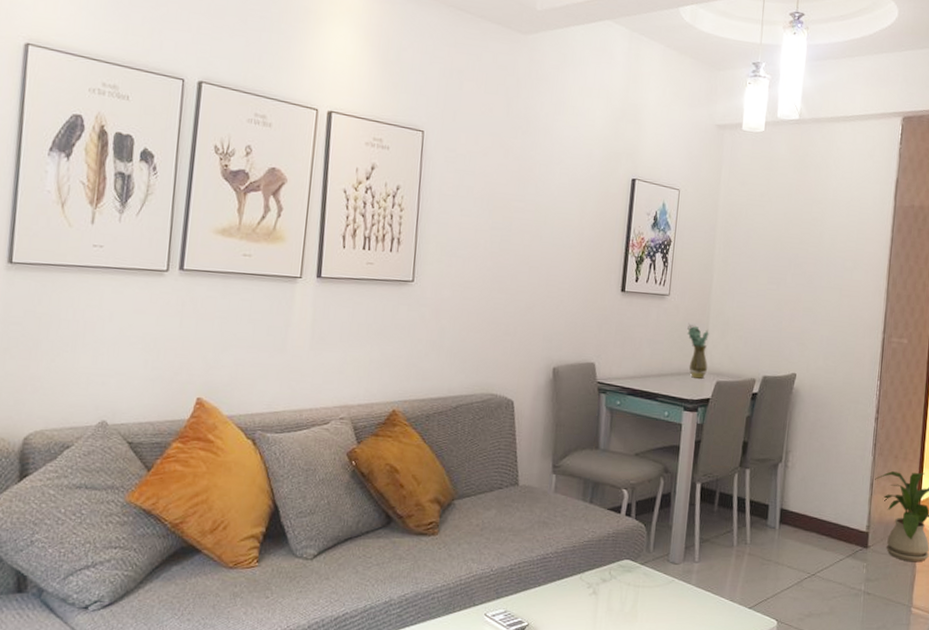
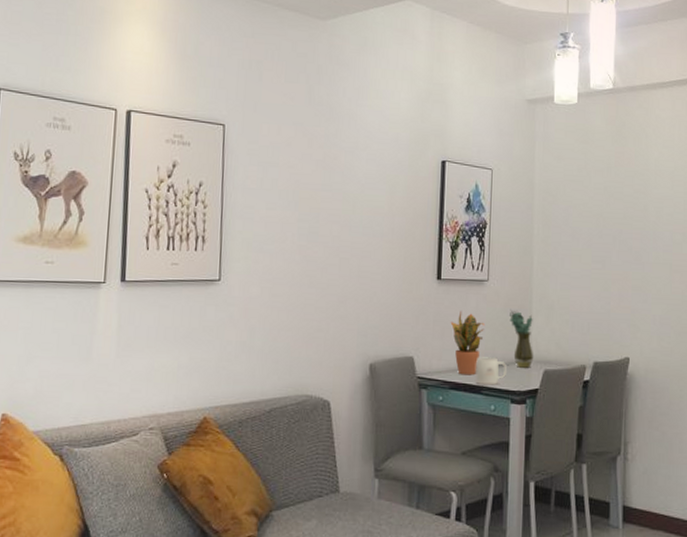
potted plant: none [631,321,663,383] -> present [450,310,484,376]
mug: none [652,366,683,394] -> present [476,357,508,386]

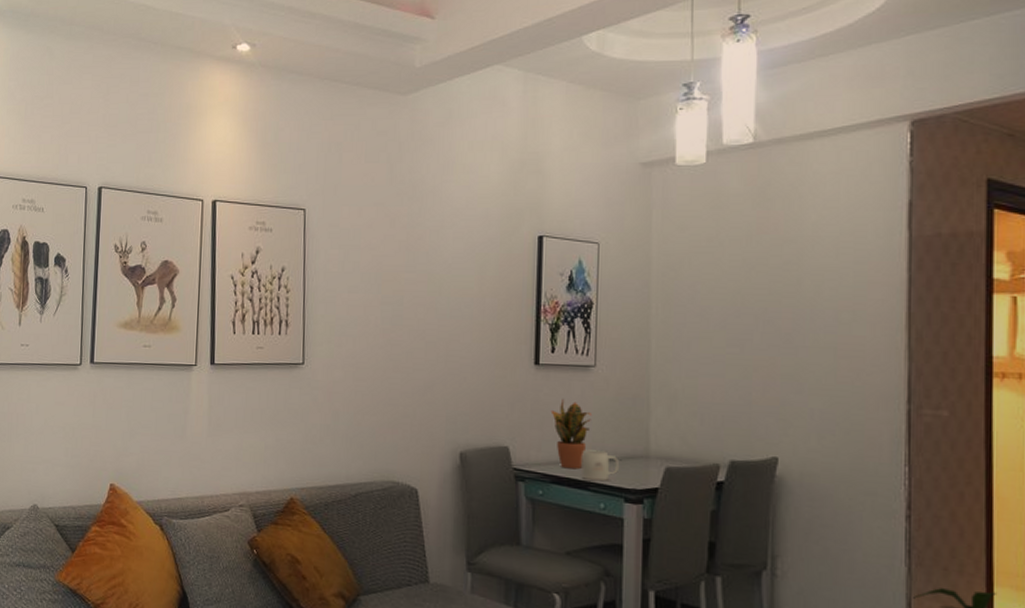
vase: present [509,310,534,368] -> none [622,398,653,464]

